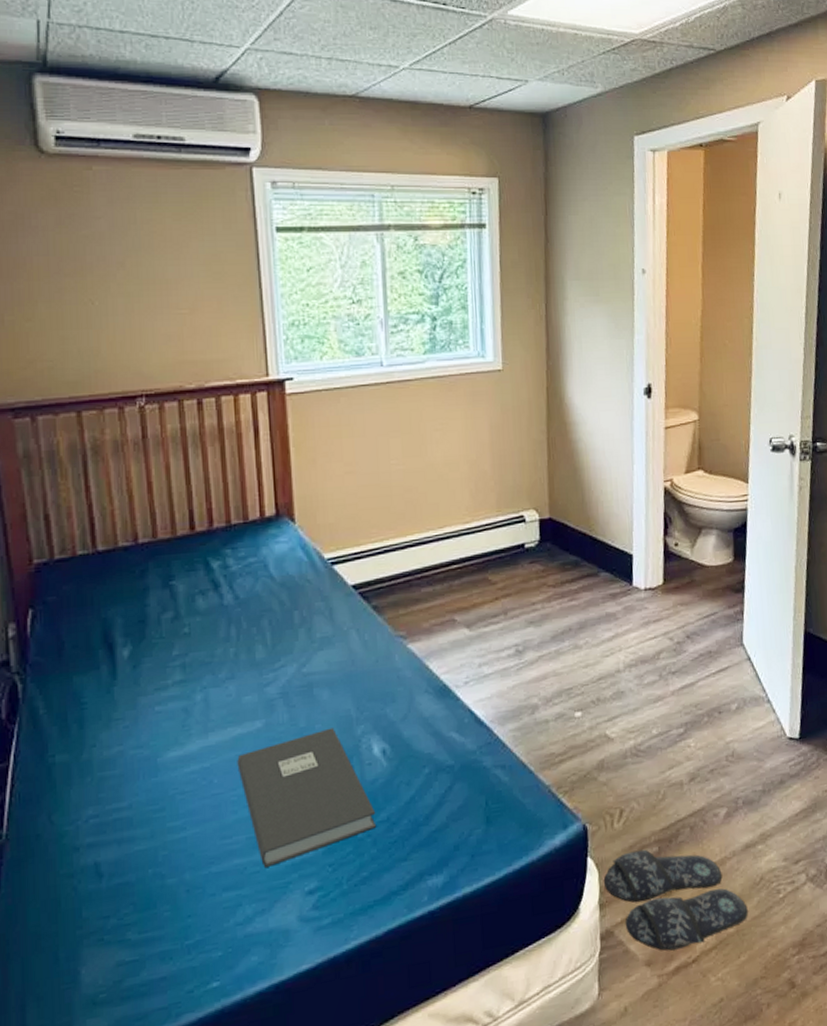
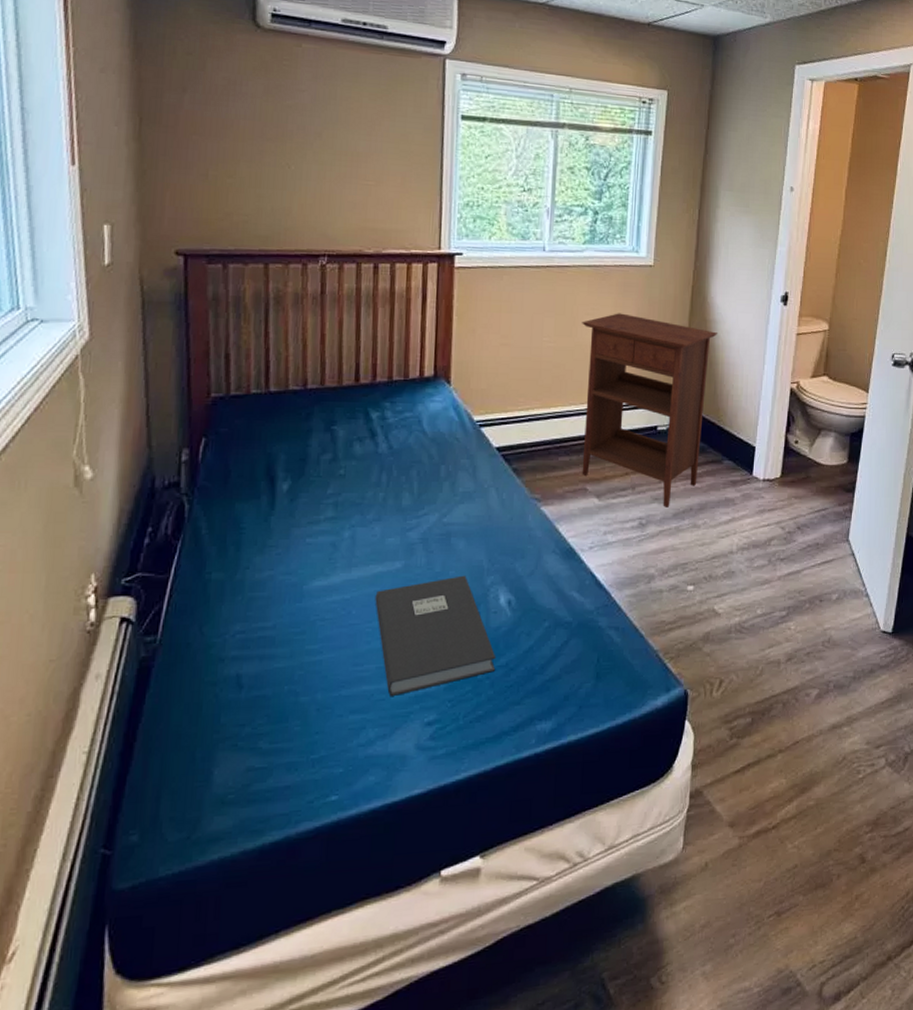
nightstand: none [431,425,579,630] -> present [582,313,717,507]
slippers: present [604,849,748,951] -> none [699,719,828,815]

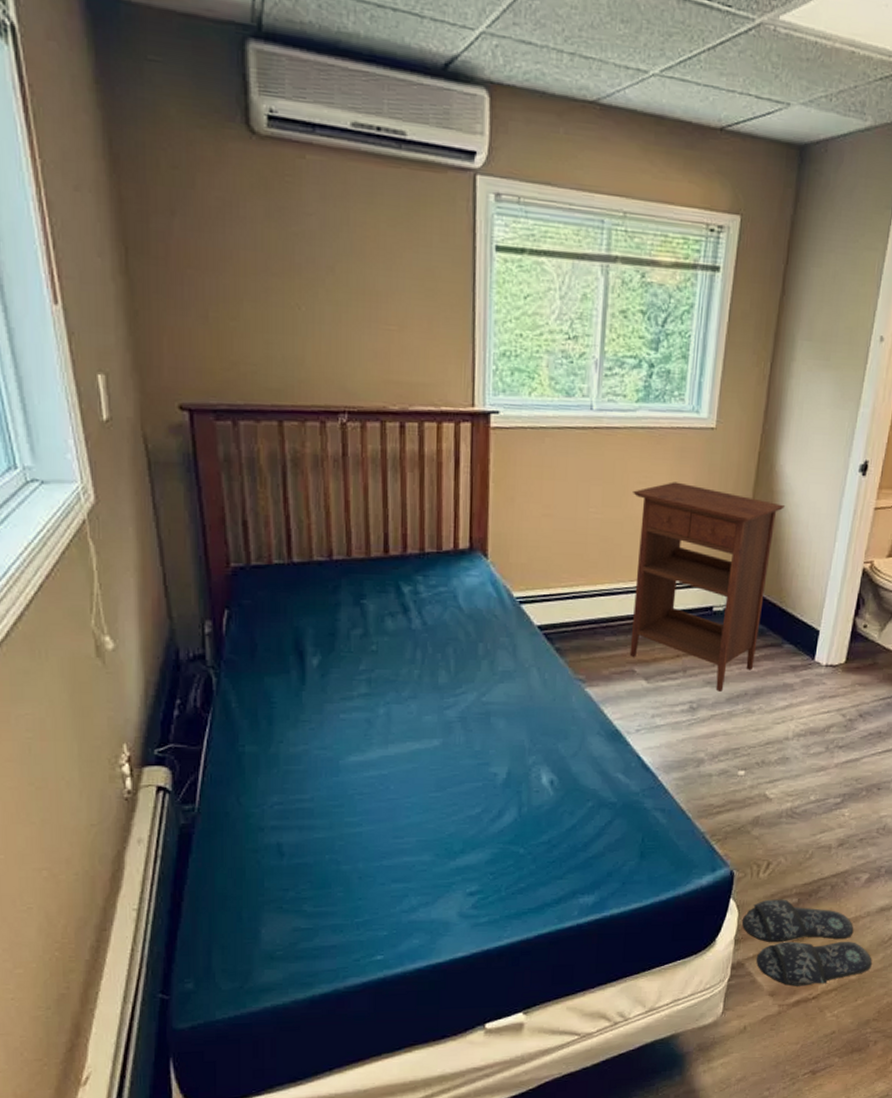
book: present [375,575,496,697] -> none [413,754,539,869]
slippers: none [699,719,828,815] -> present [742,899,872,986]

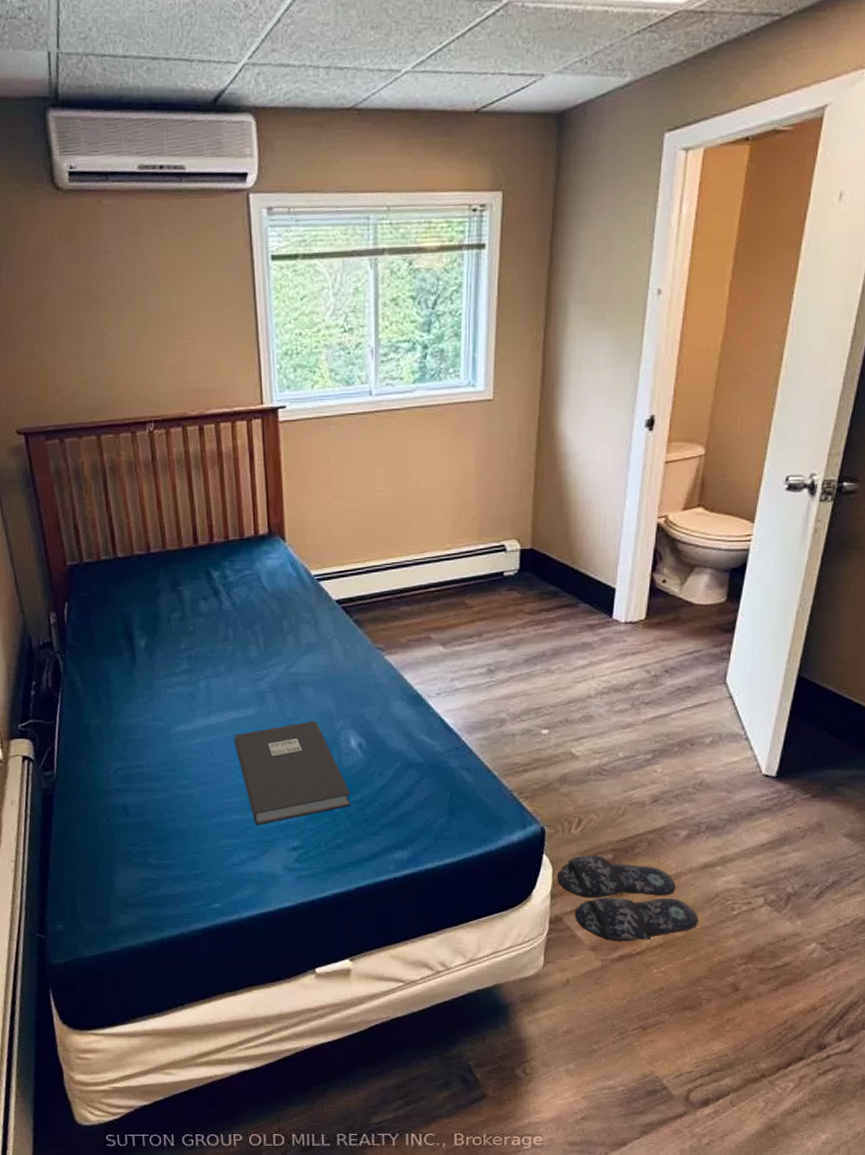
book: none [413,754,539,869] -> present [234,720,352,826]
nightstand: present [629,482,785,692] -> none [416,455,569,653]

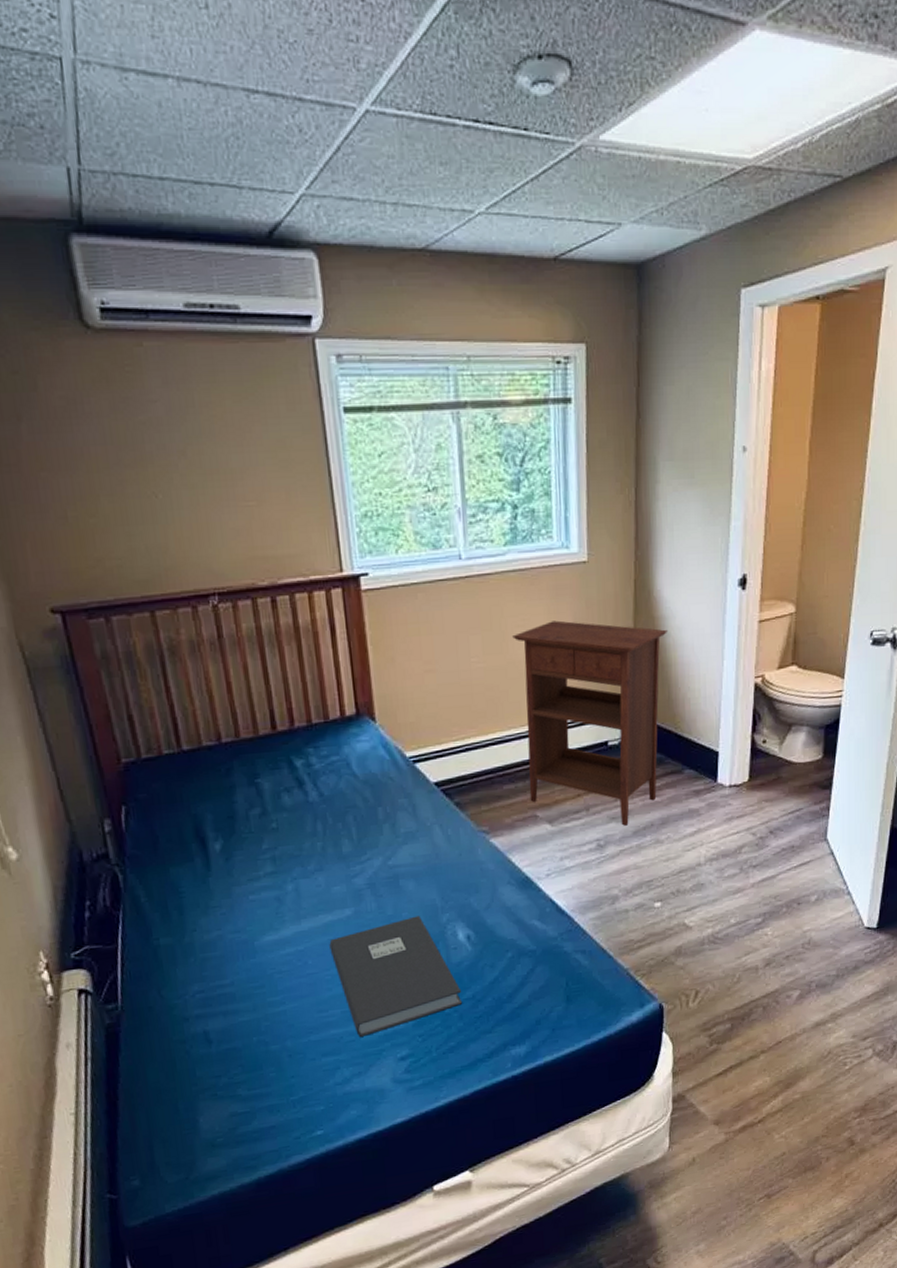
nightstand: none [416,455,569,653] -> present [512,620,667,826]
slippers: present [557,855,698,942] -> none [678,1026,814,1113]

